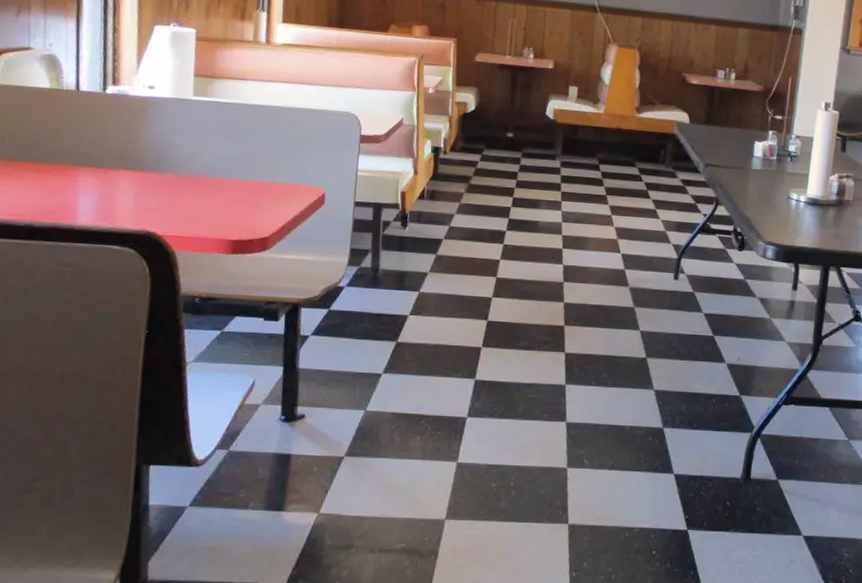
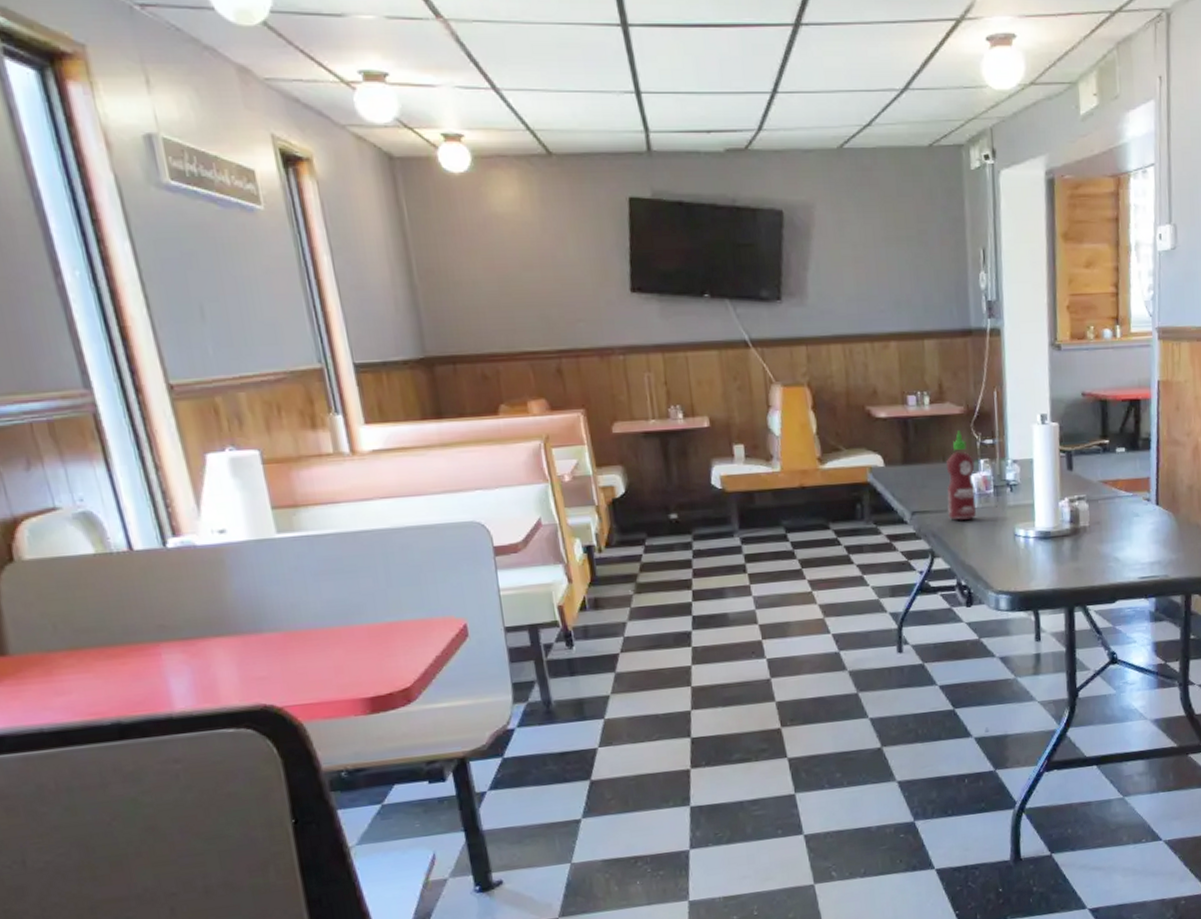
hot sauce: none [735,104,764,178] -> present [947,430,976,520]

